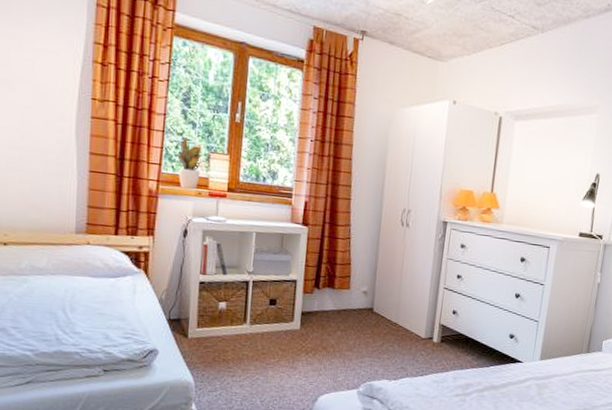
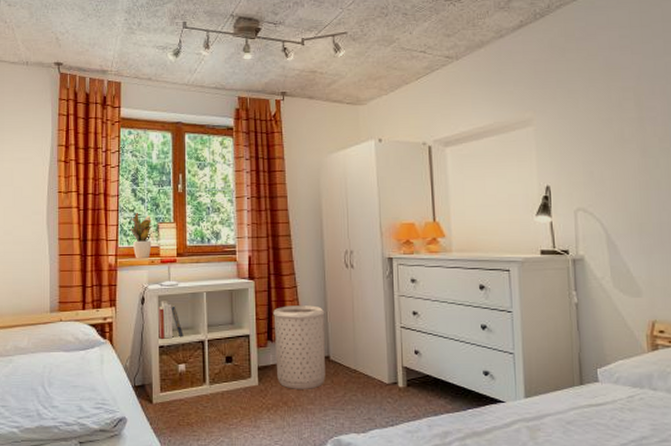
decorative box: present [243,246,293,276] -> none [197,304,243,335]
laundry basket: none [319,256,375,337] -> present [273,305,325,389]

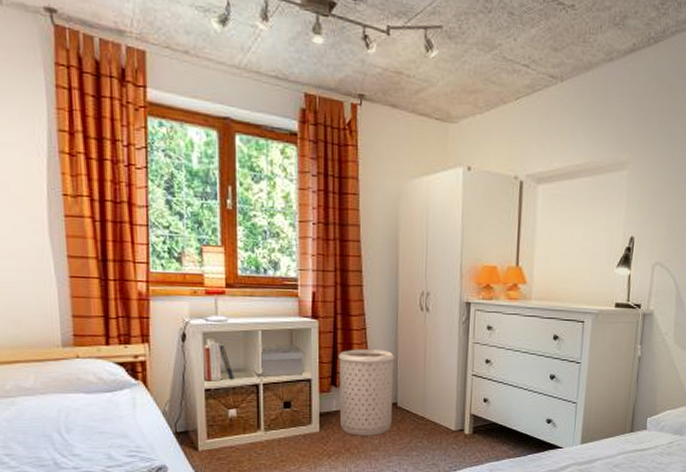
potted plant: present [130,212,157,259] -> none [164,229,200,288]
decorative box: none [197,304,243,335] -> present [251,344,304,378]

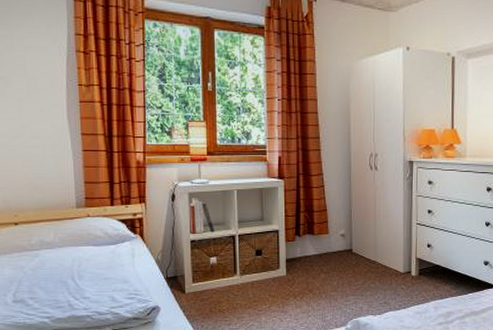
decorative box: present [251,344,304,378] -> none [228,201,272,230]
laundry basket: present [339,349,395,436] -> none [301,204,350,279]

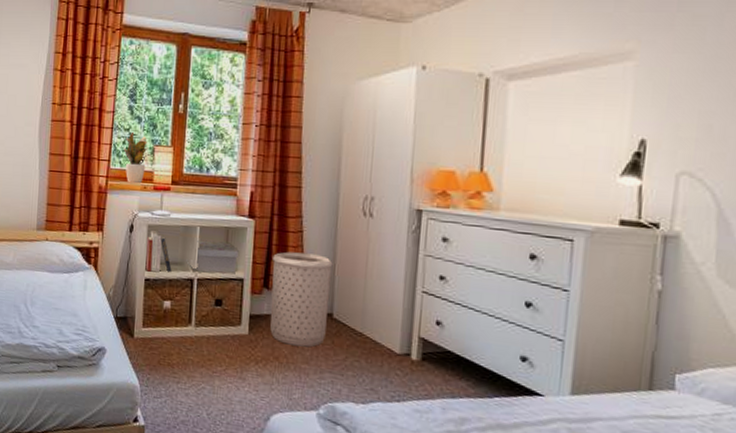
potted plant: none [157,109,186,157] -> present [123,131,152,184]
decorative box: none [228,201,272,230] -> present [187,241,239,274]
laundry basket: none [301,204,350,279] -> present [270,251,333,347]

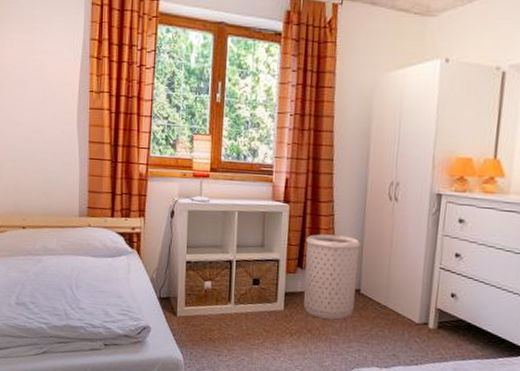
potted plant: present [123,131,152,184] -> none [162,120,191,171]
books: present [145,229,172,273] -> none [186,215,212,255]
decorative box: present [187,241,239,274] -> none [226,225,275,256]

